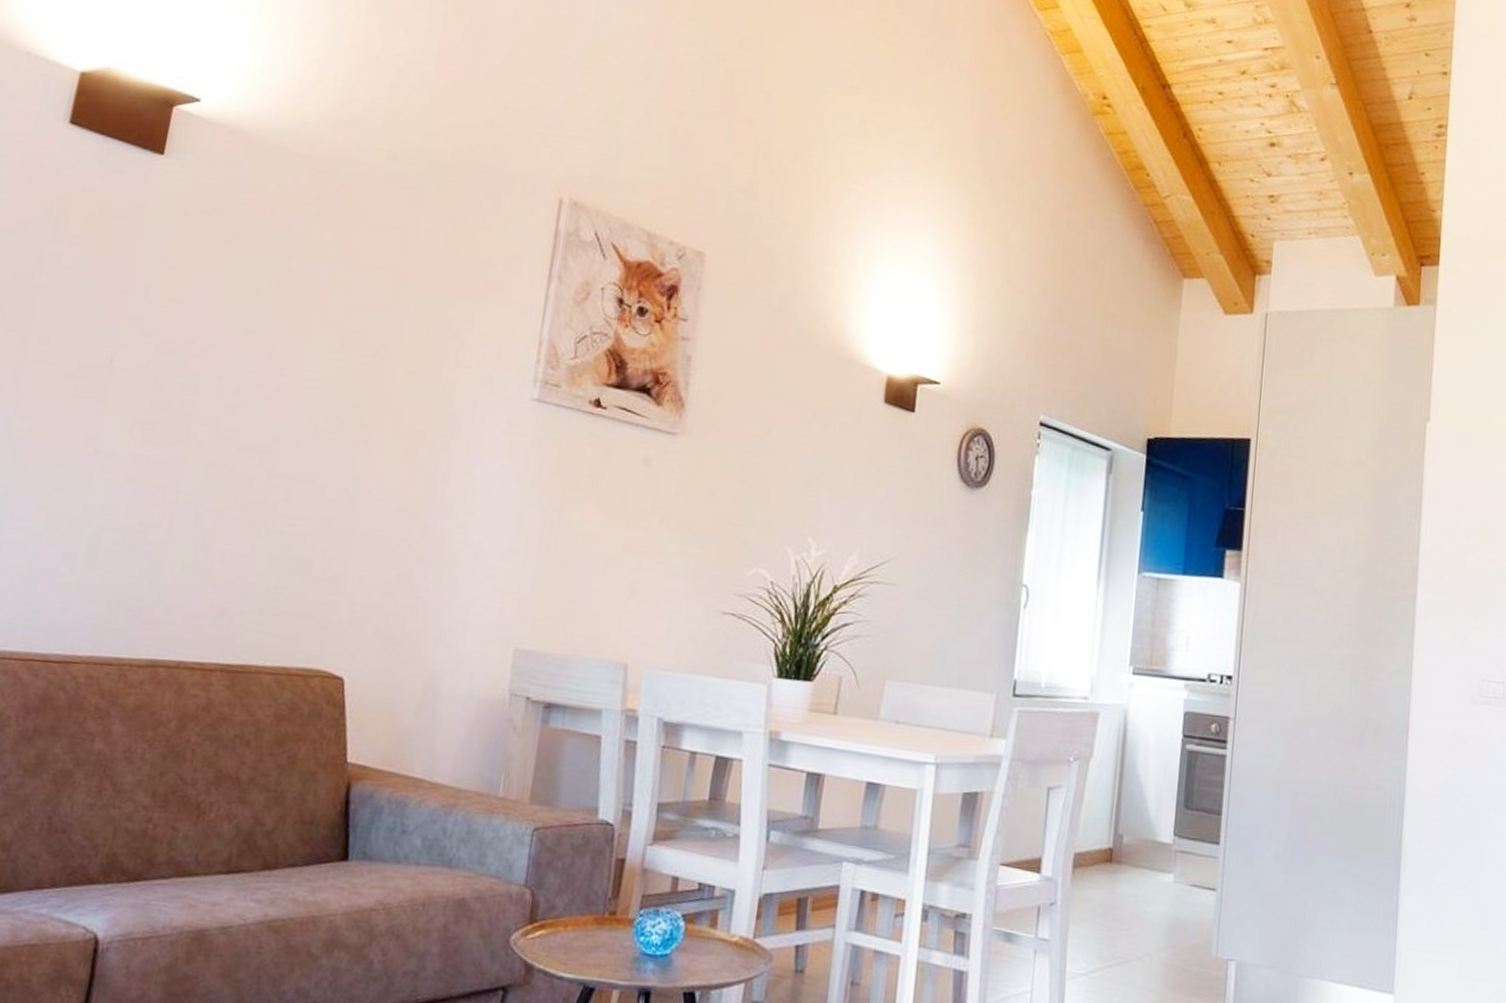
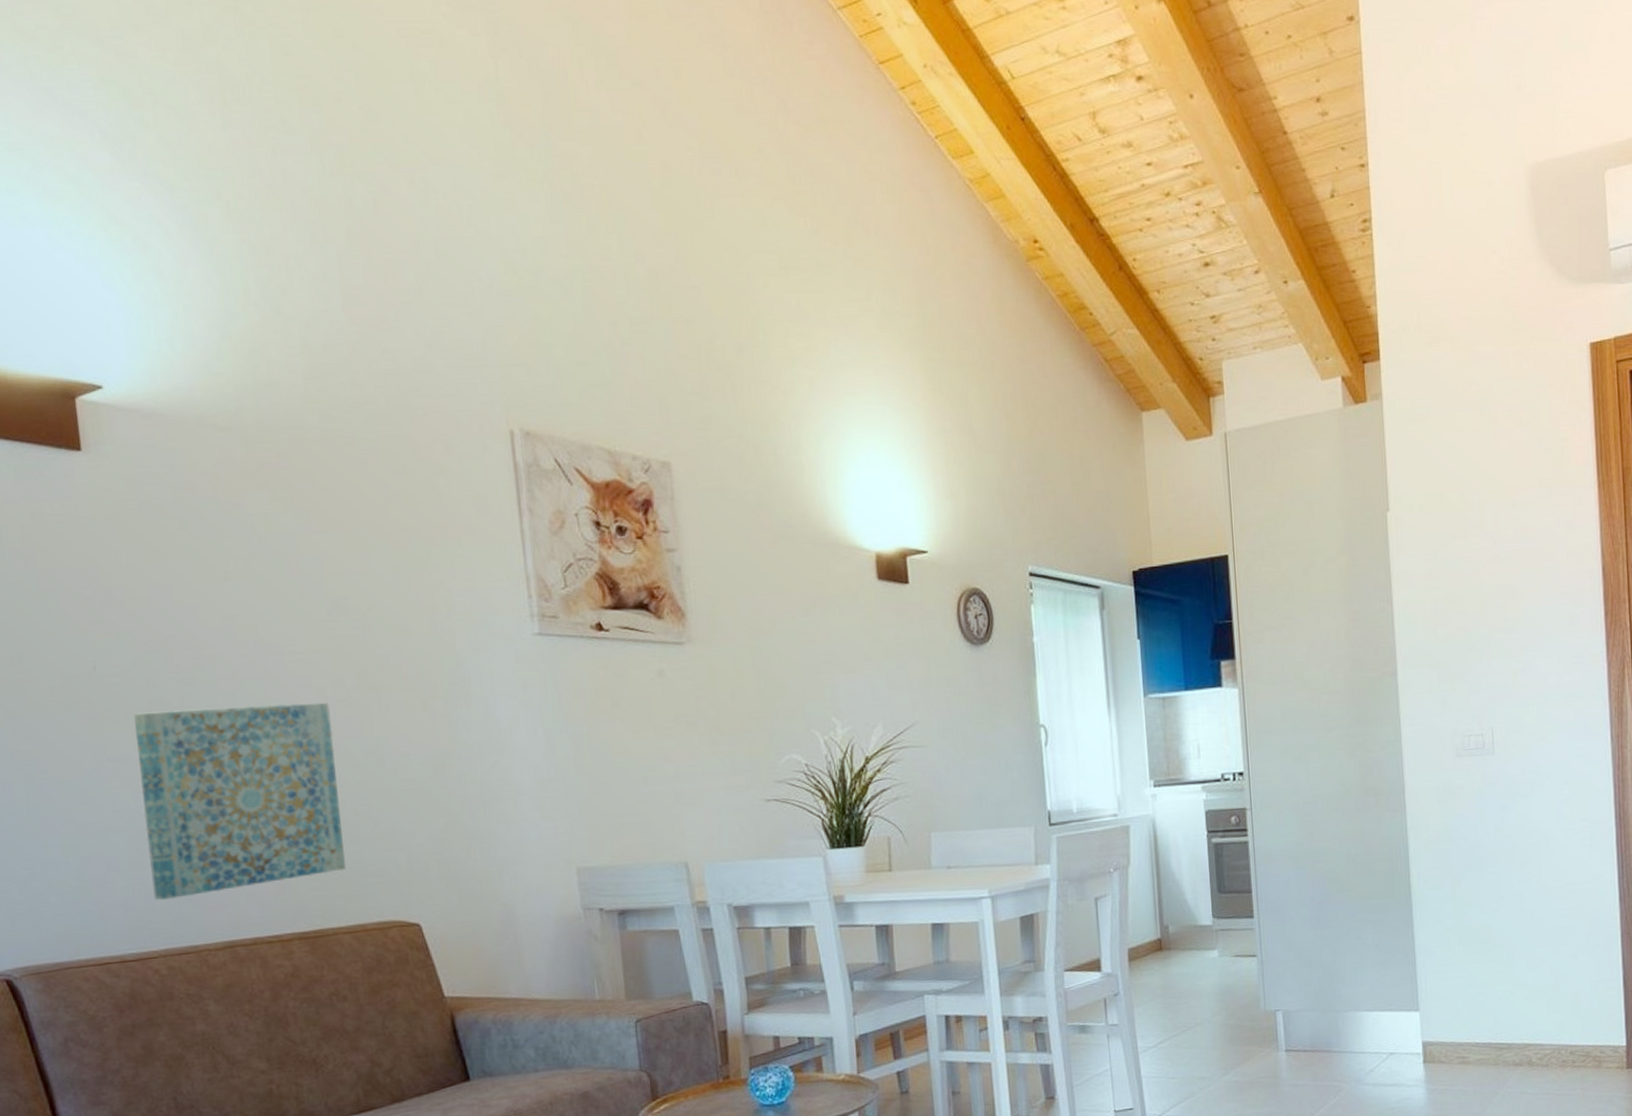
wall art: none [95,411,318,607] -> present [134,702,346,901]

